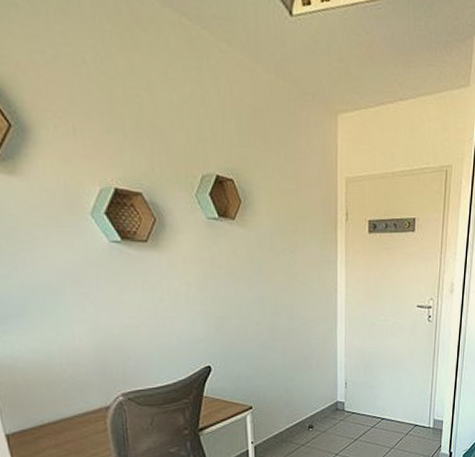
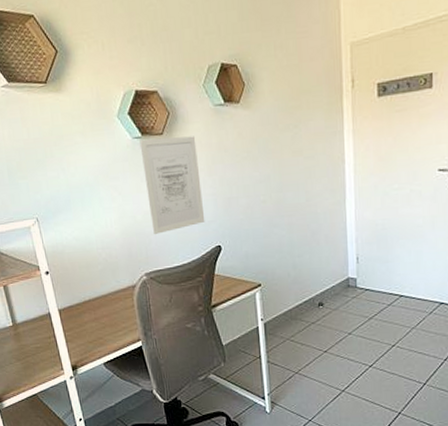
wall art: none [118,244,194,351] -> present [139,136,205,234]

